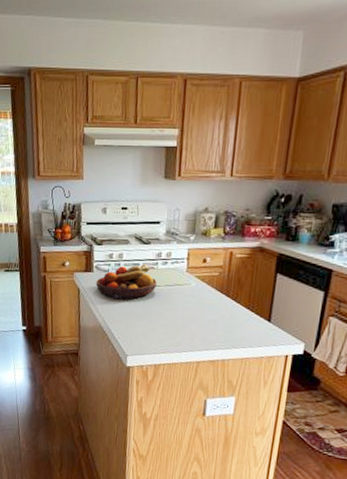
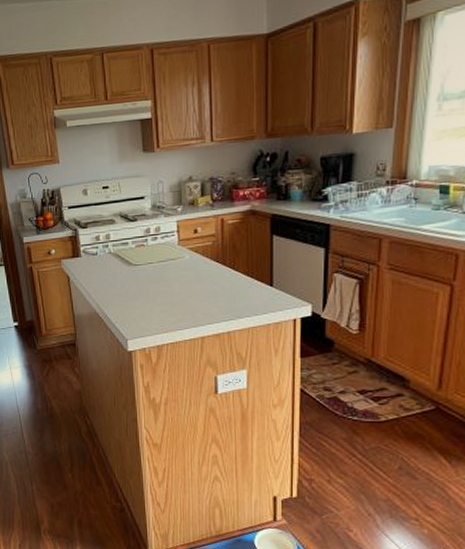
fruit bowl: present [96,264,158,300] -> none [85,242,150,282]

